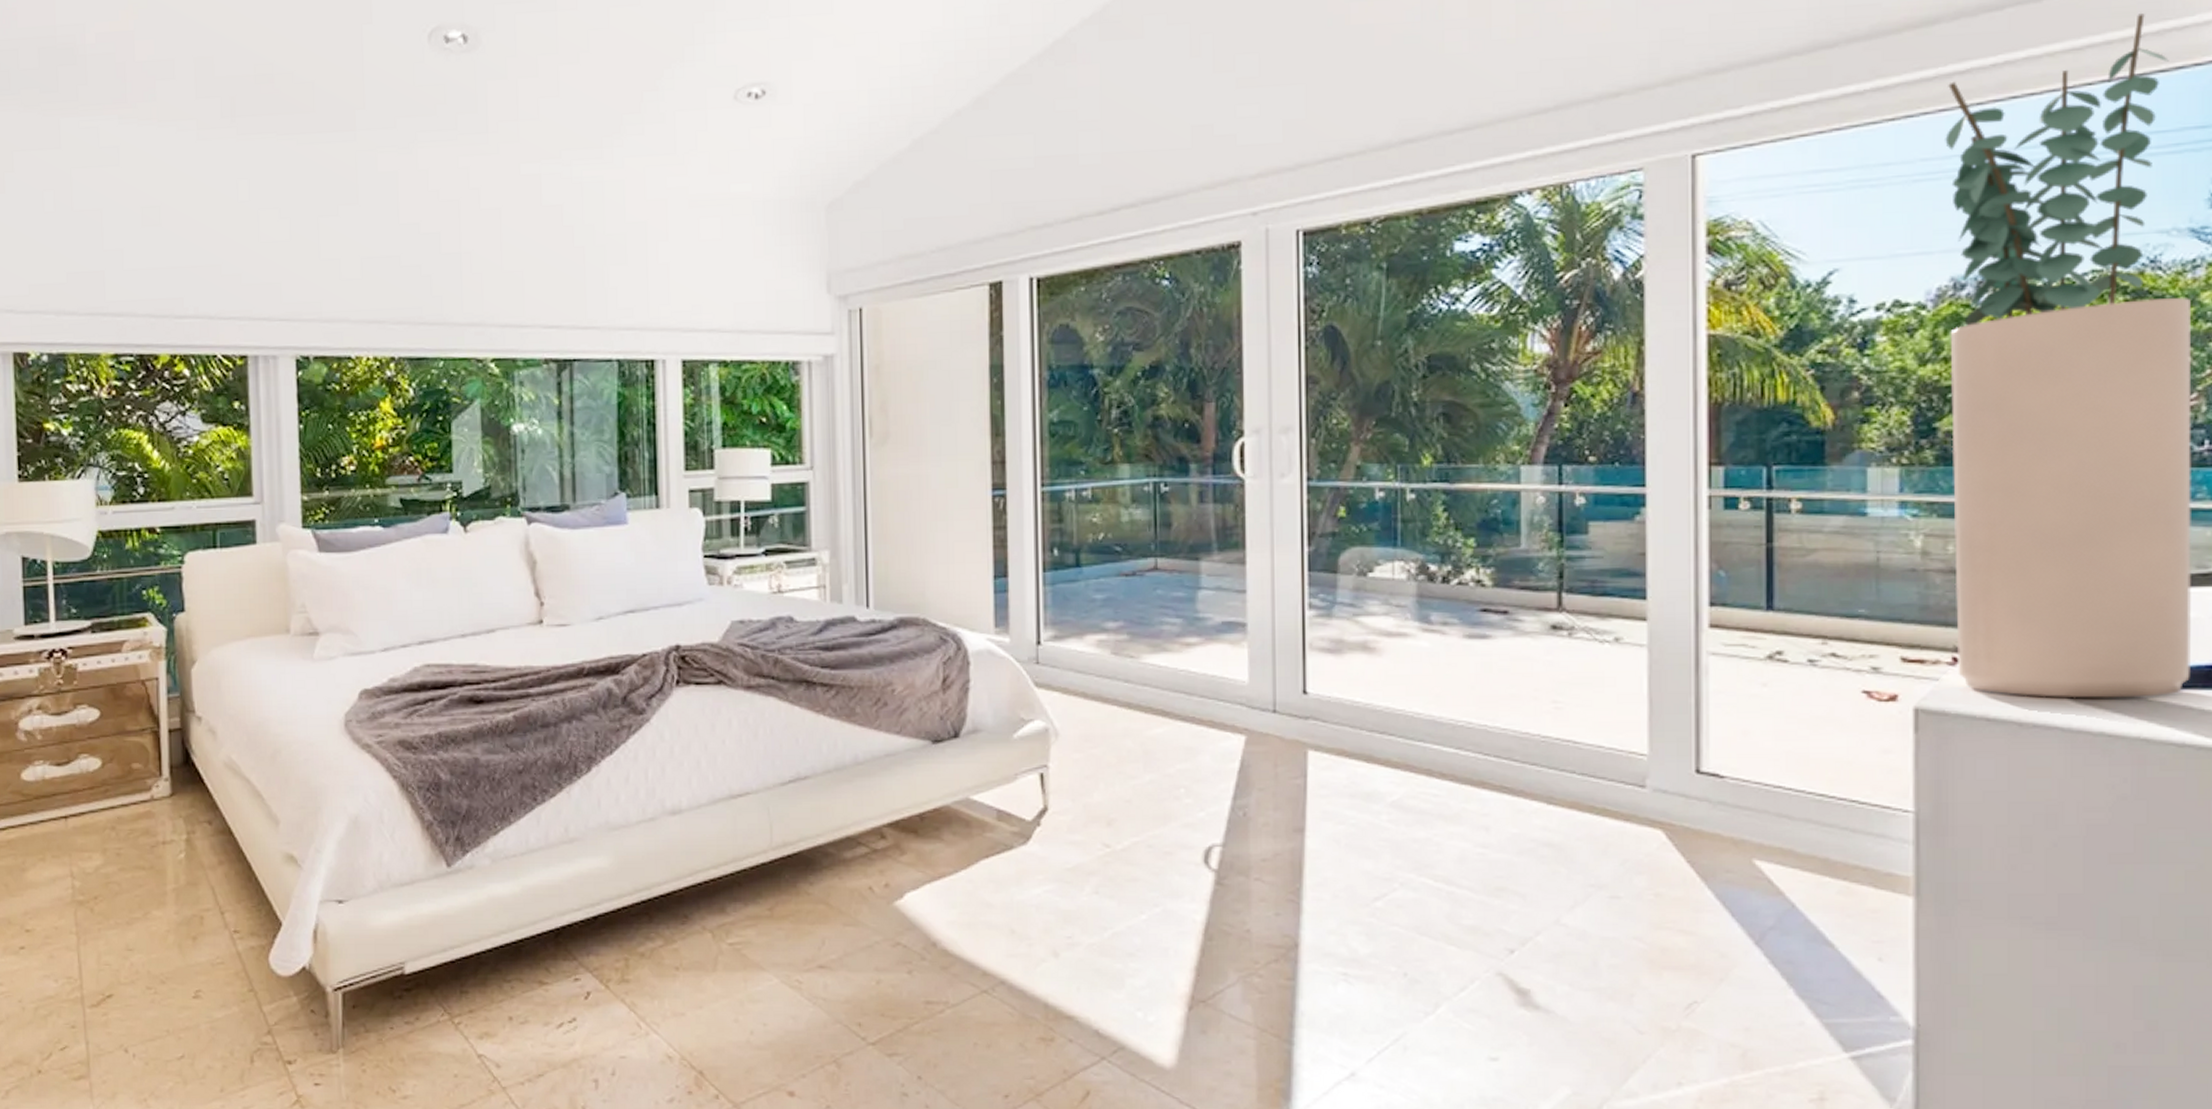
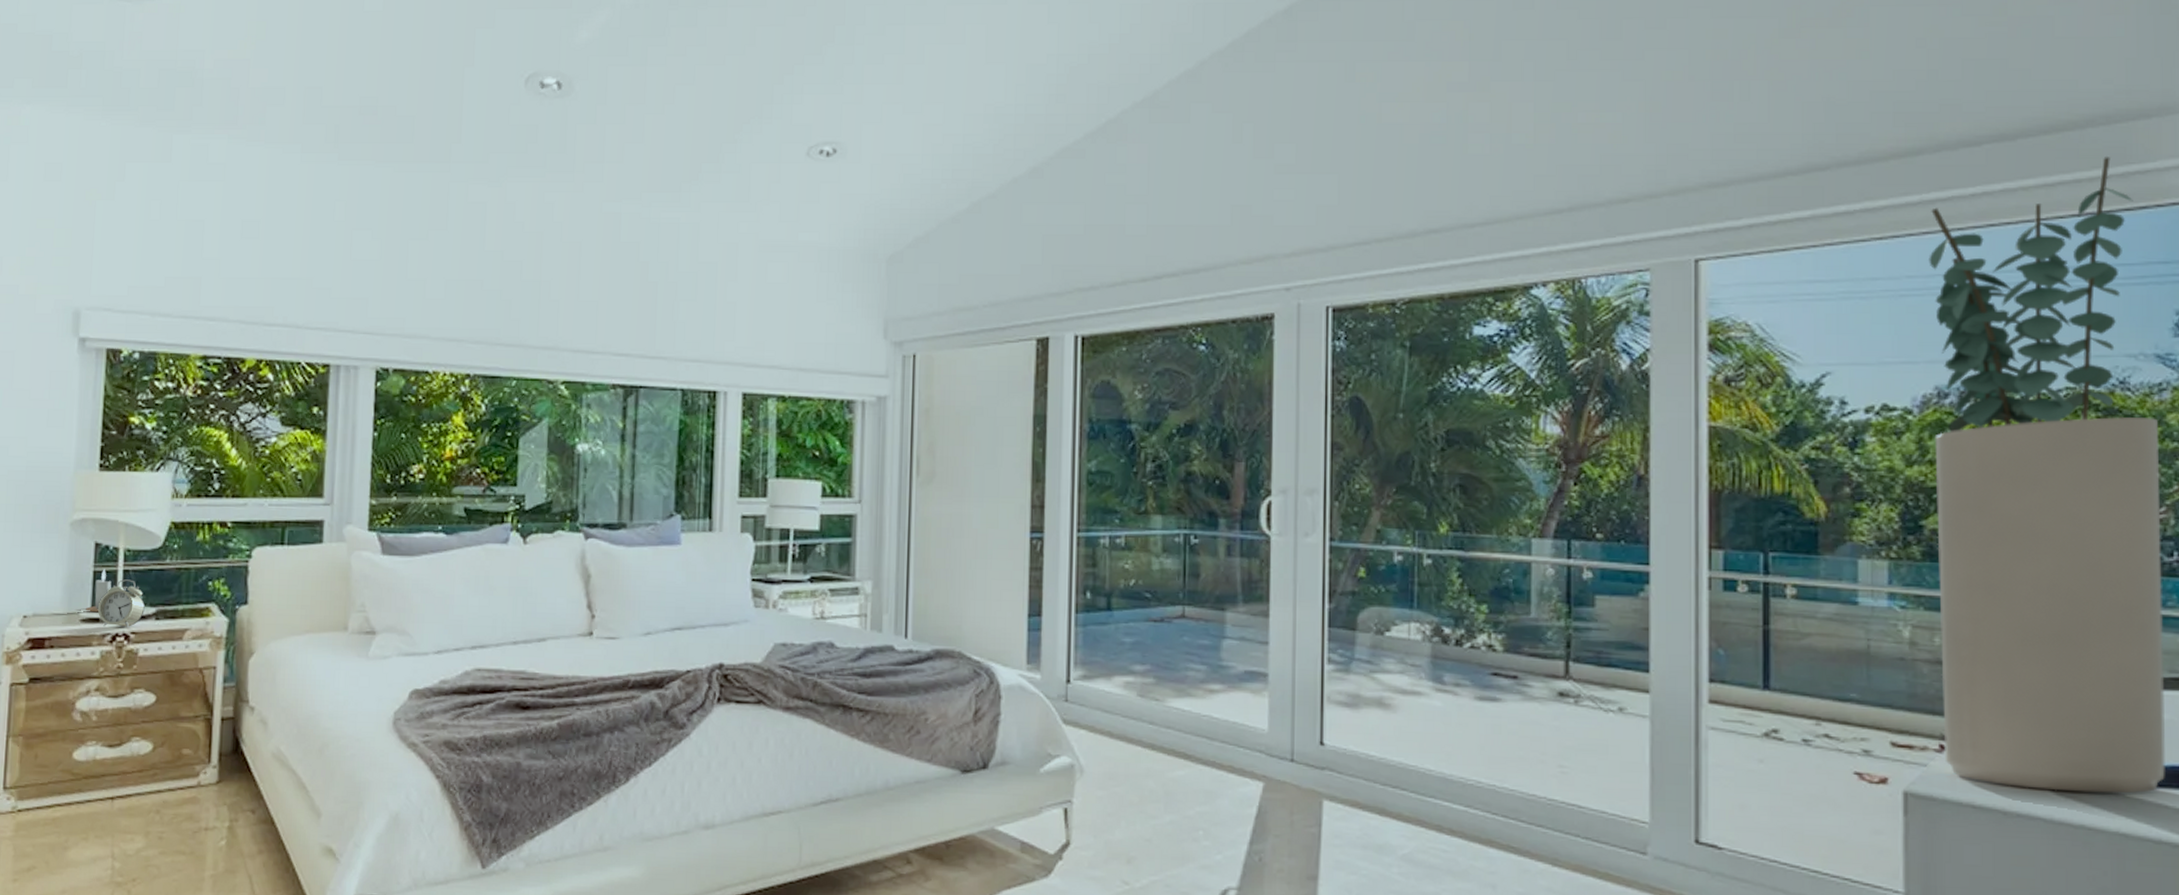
candle: none [19,584,43,629] -> present [86,569,112,613]
alarm clock: none [31,593,80,643] -> present [97,579,145,627]

